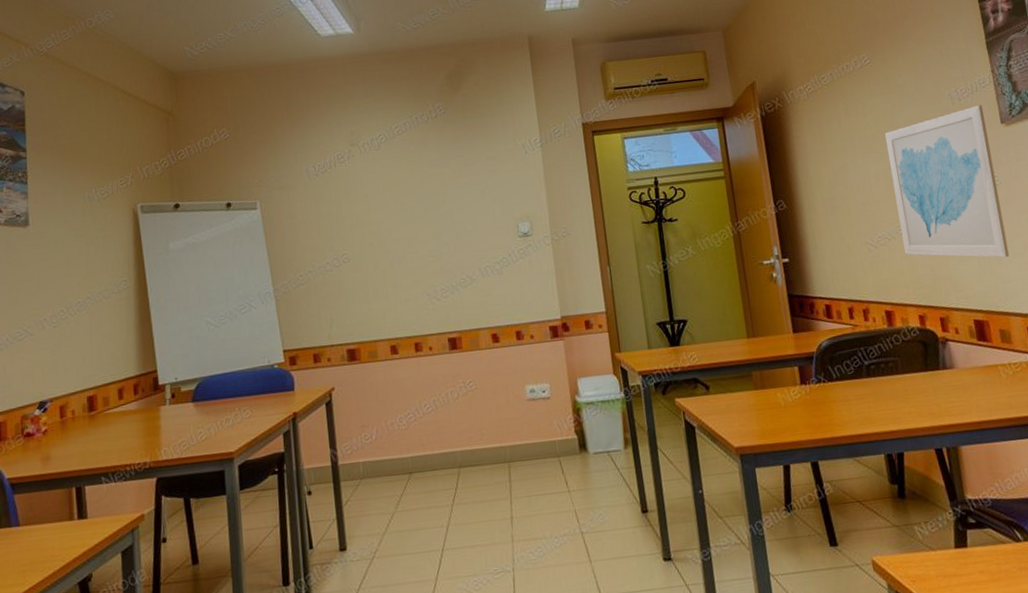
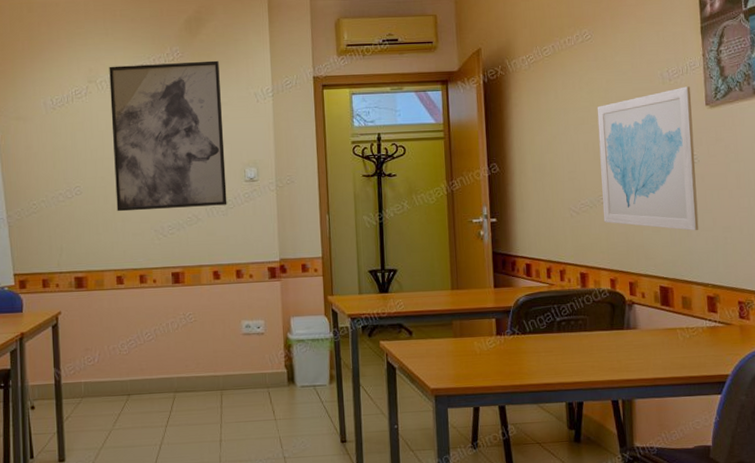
wall art: none [370,114,502,278] -> present [109,60,227,212]

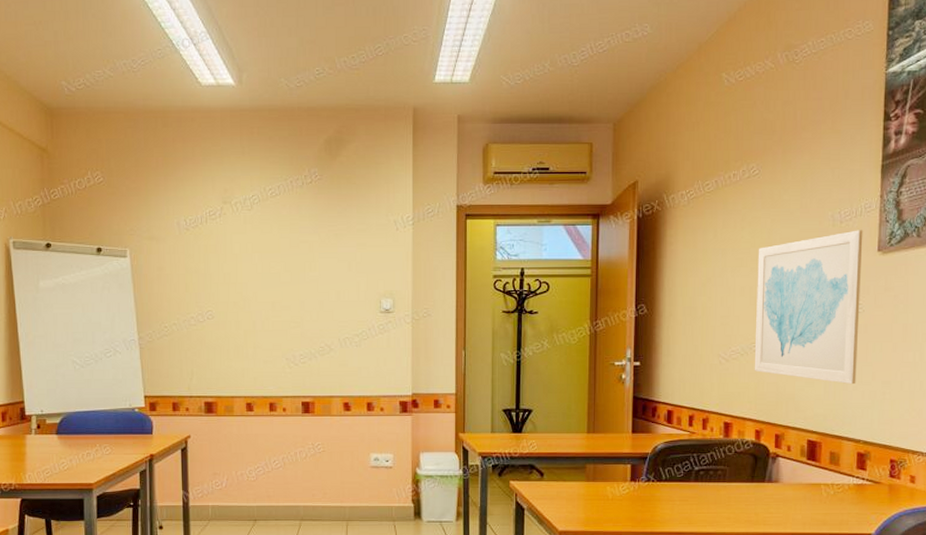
wall art: present [109,60,227,212] -> none [244,184,361,338]

